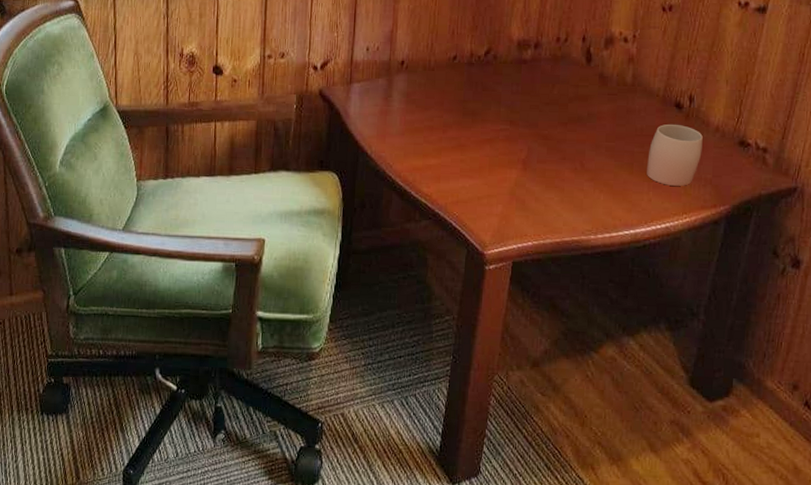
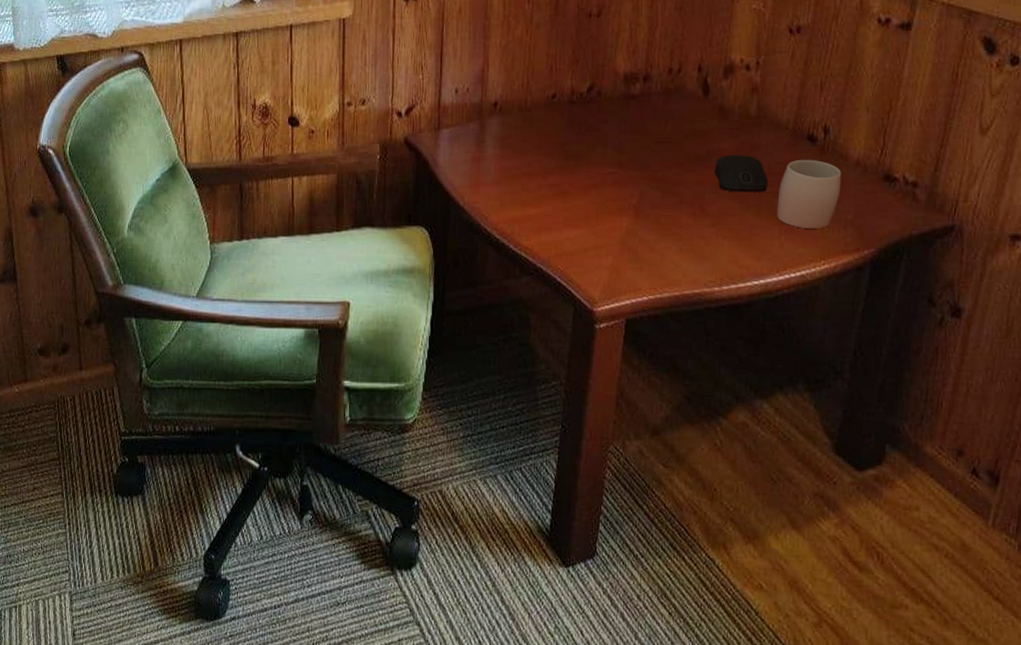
computer mouse: none [594,117,640,152] -> present [714,154,768,192]

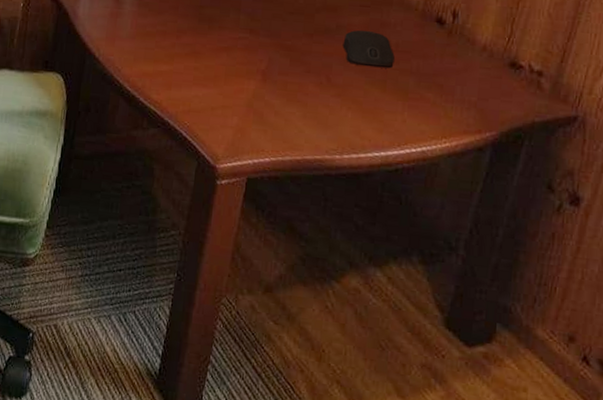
mug: present [777,159,841,230] -> none [401,40,467,108]

